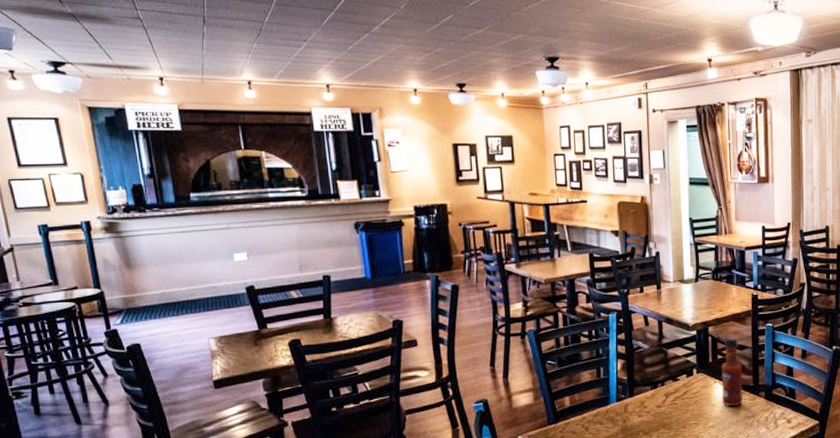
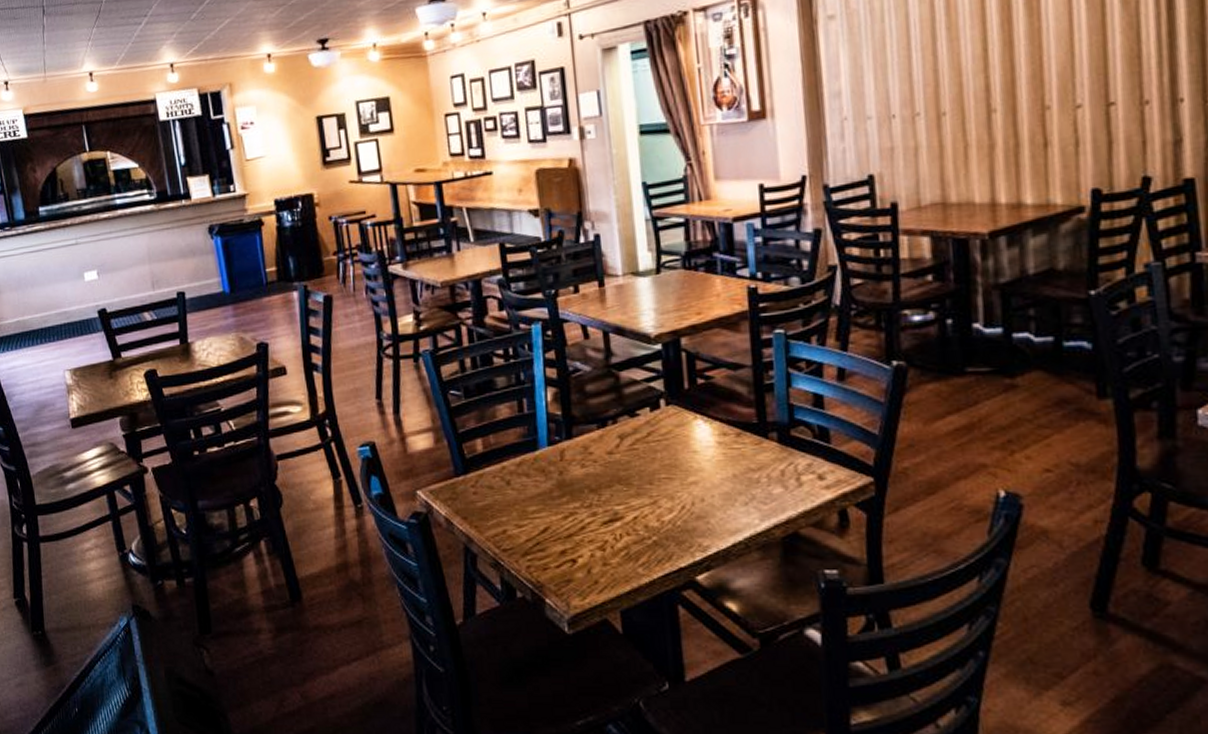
tabasco sauce: present [721,337,743,407] -> none [703,351,742,455]

